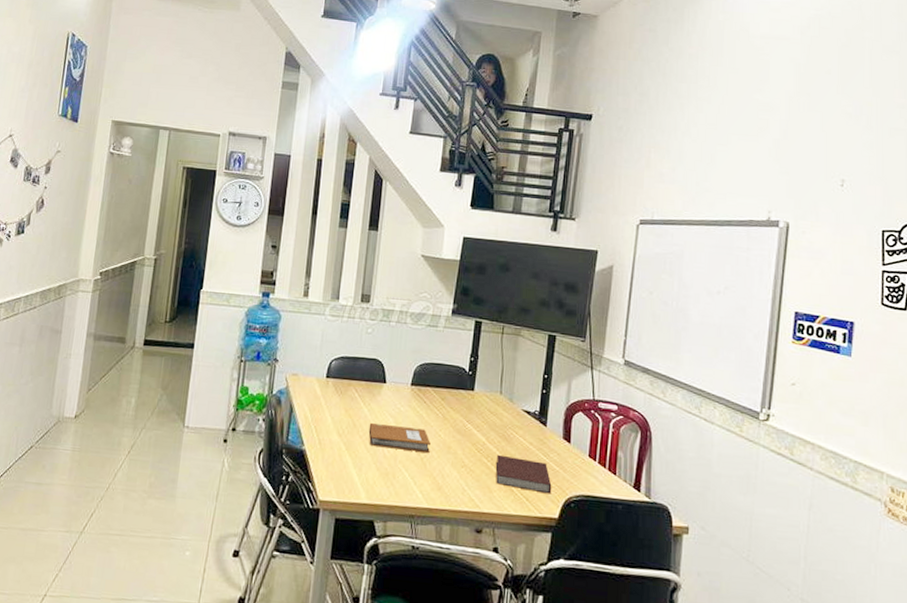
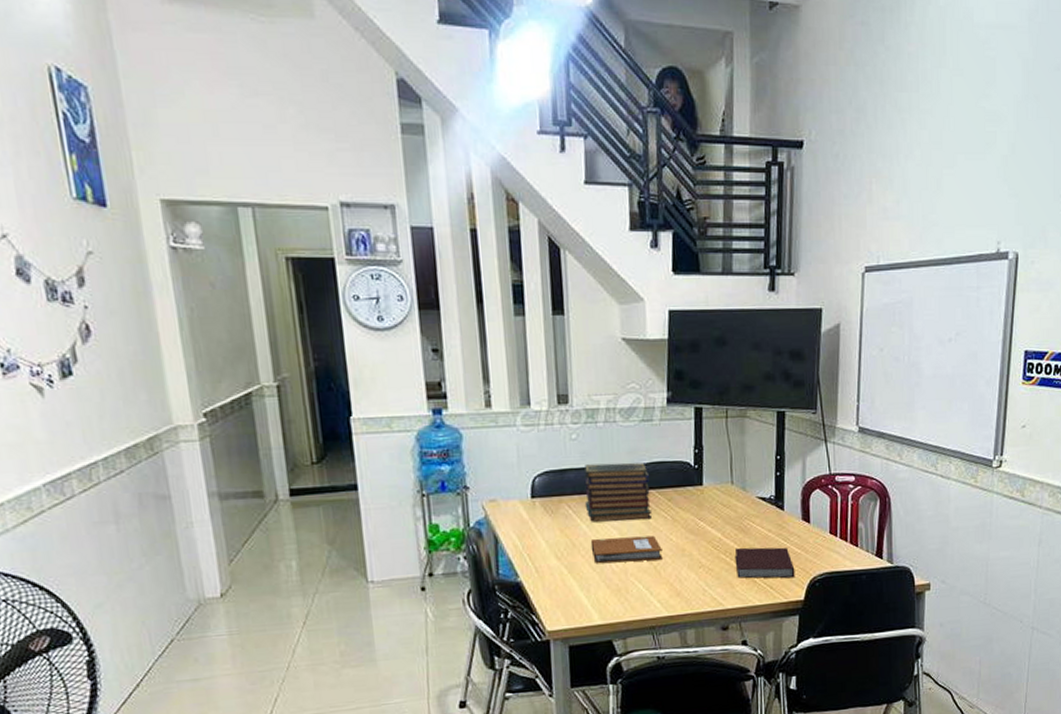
book stack: none [369,356,429,414] -> present [584,462,651,522]

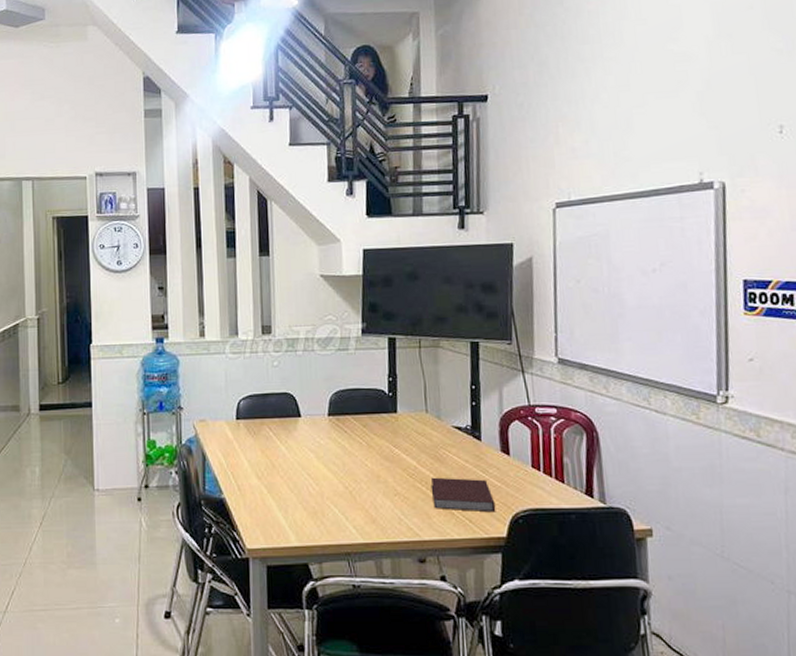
book stack: present [584,462,651,522] -> none [284,389,347,445]
notebook: present [590,535,663,564] -> none [289,460,358,486]

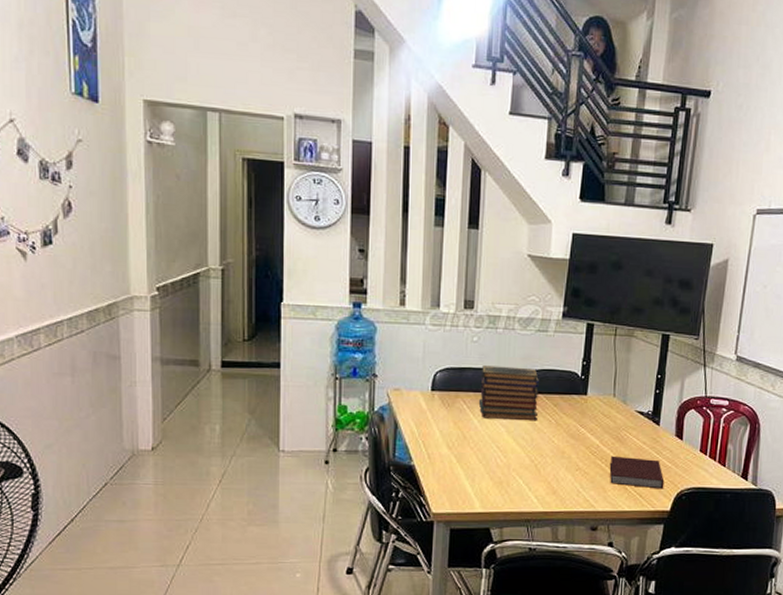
book stack: none [284,389,347,445] -> present [478,365,540,421]

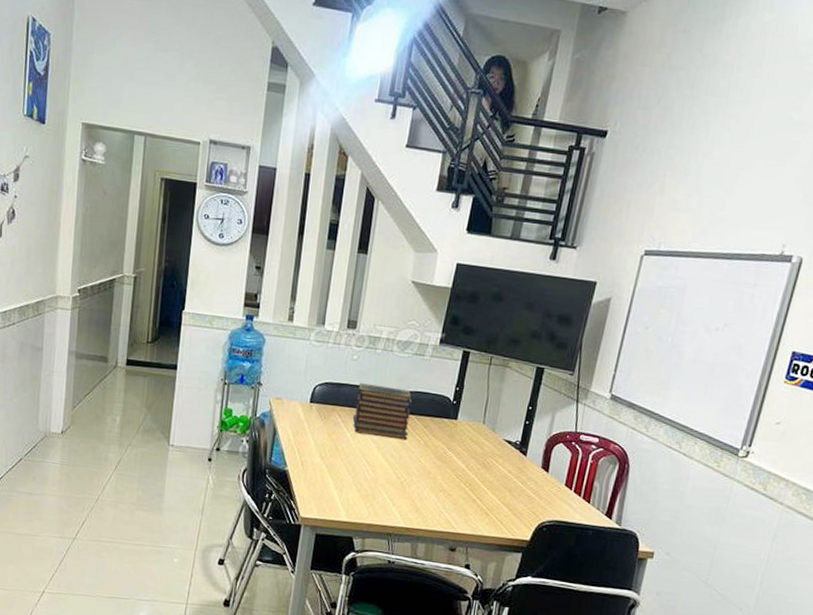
notebook: present [609,455,664,489] -> none [472,480,527,519]

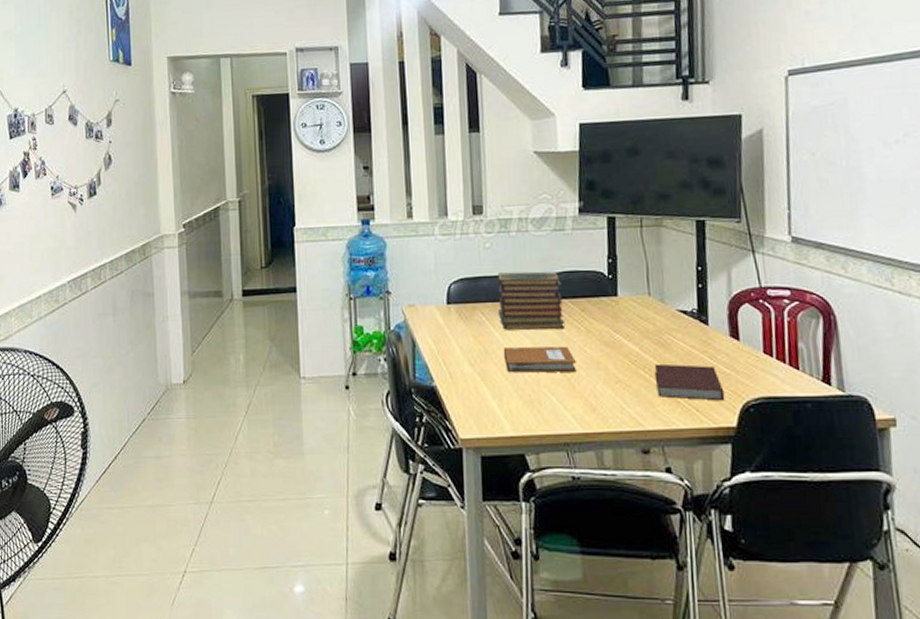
notebook: none [350,446,411,477] -> present [503,346,577,373]
notebook: none [472,480,527,519] -> present [654,363,725,401]

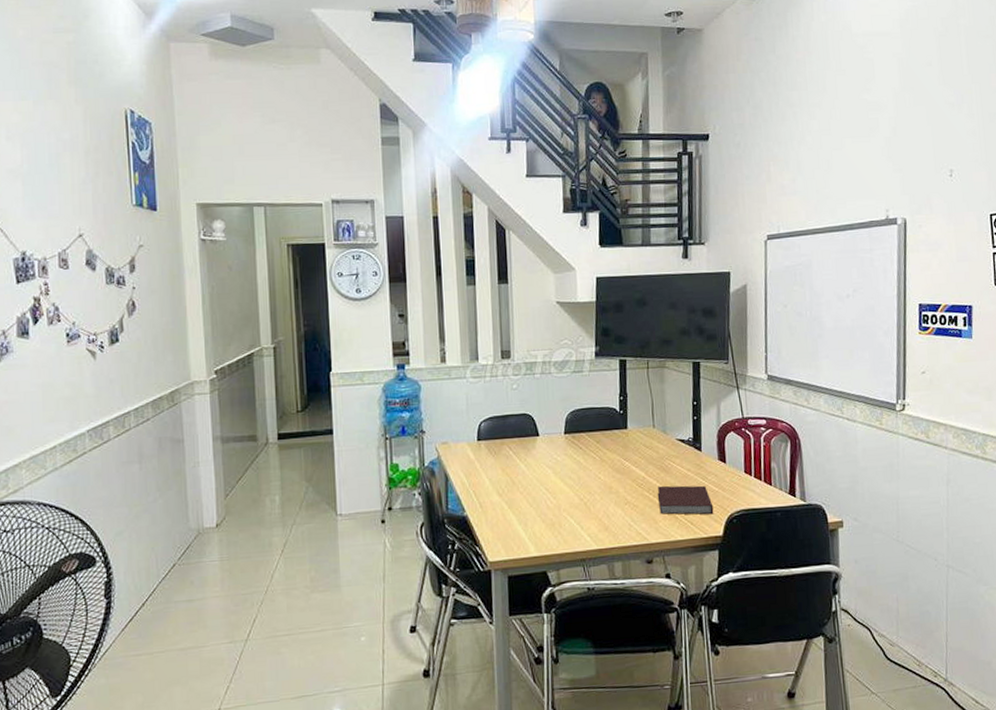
book stack: present [497,271,564,330] -> none [523,409,582,462]
notebook: present [503,346,577,373] -> none [528,474,592,501]

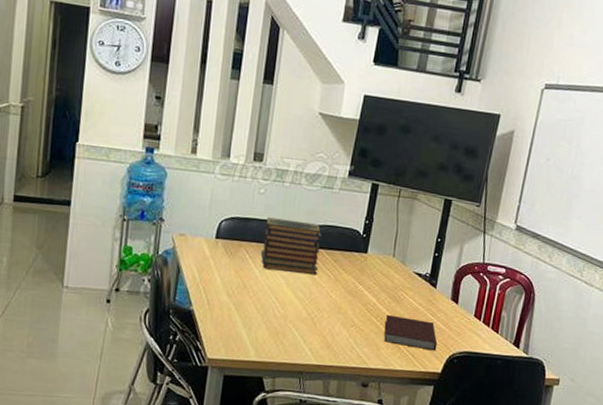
book stack: none [523,409,582,462] -> present [260,217,322,276]

